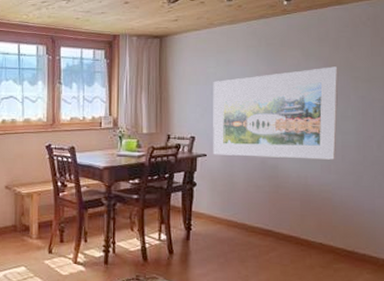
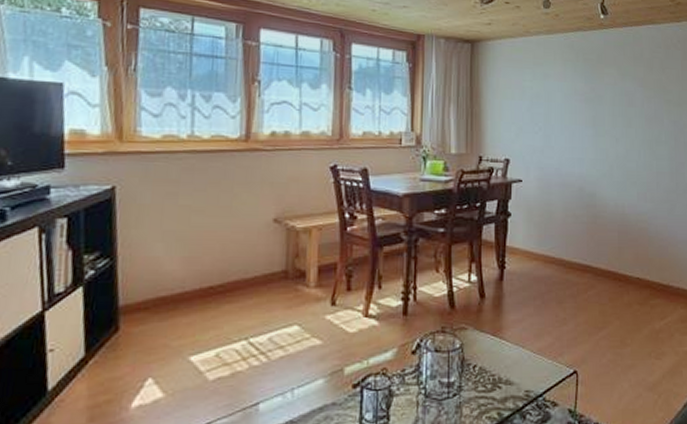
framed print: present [213,66,339,160] -> none [529,88,653,187]

